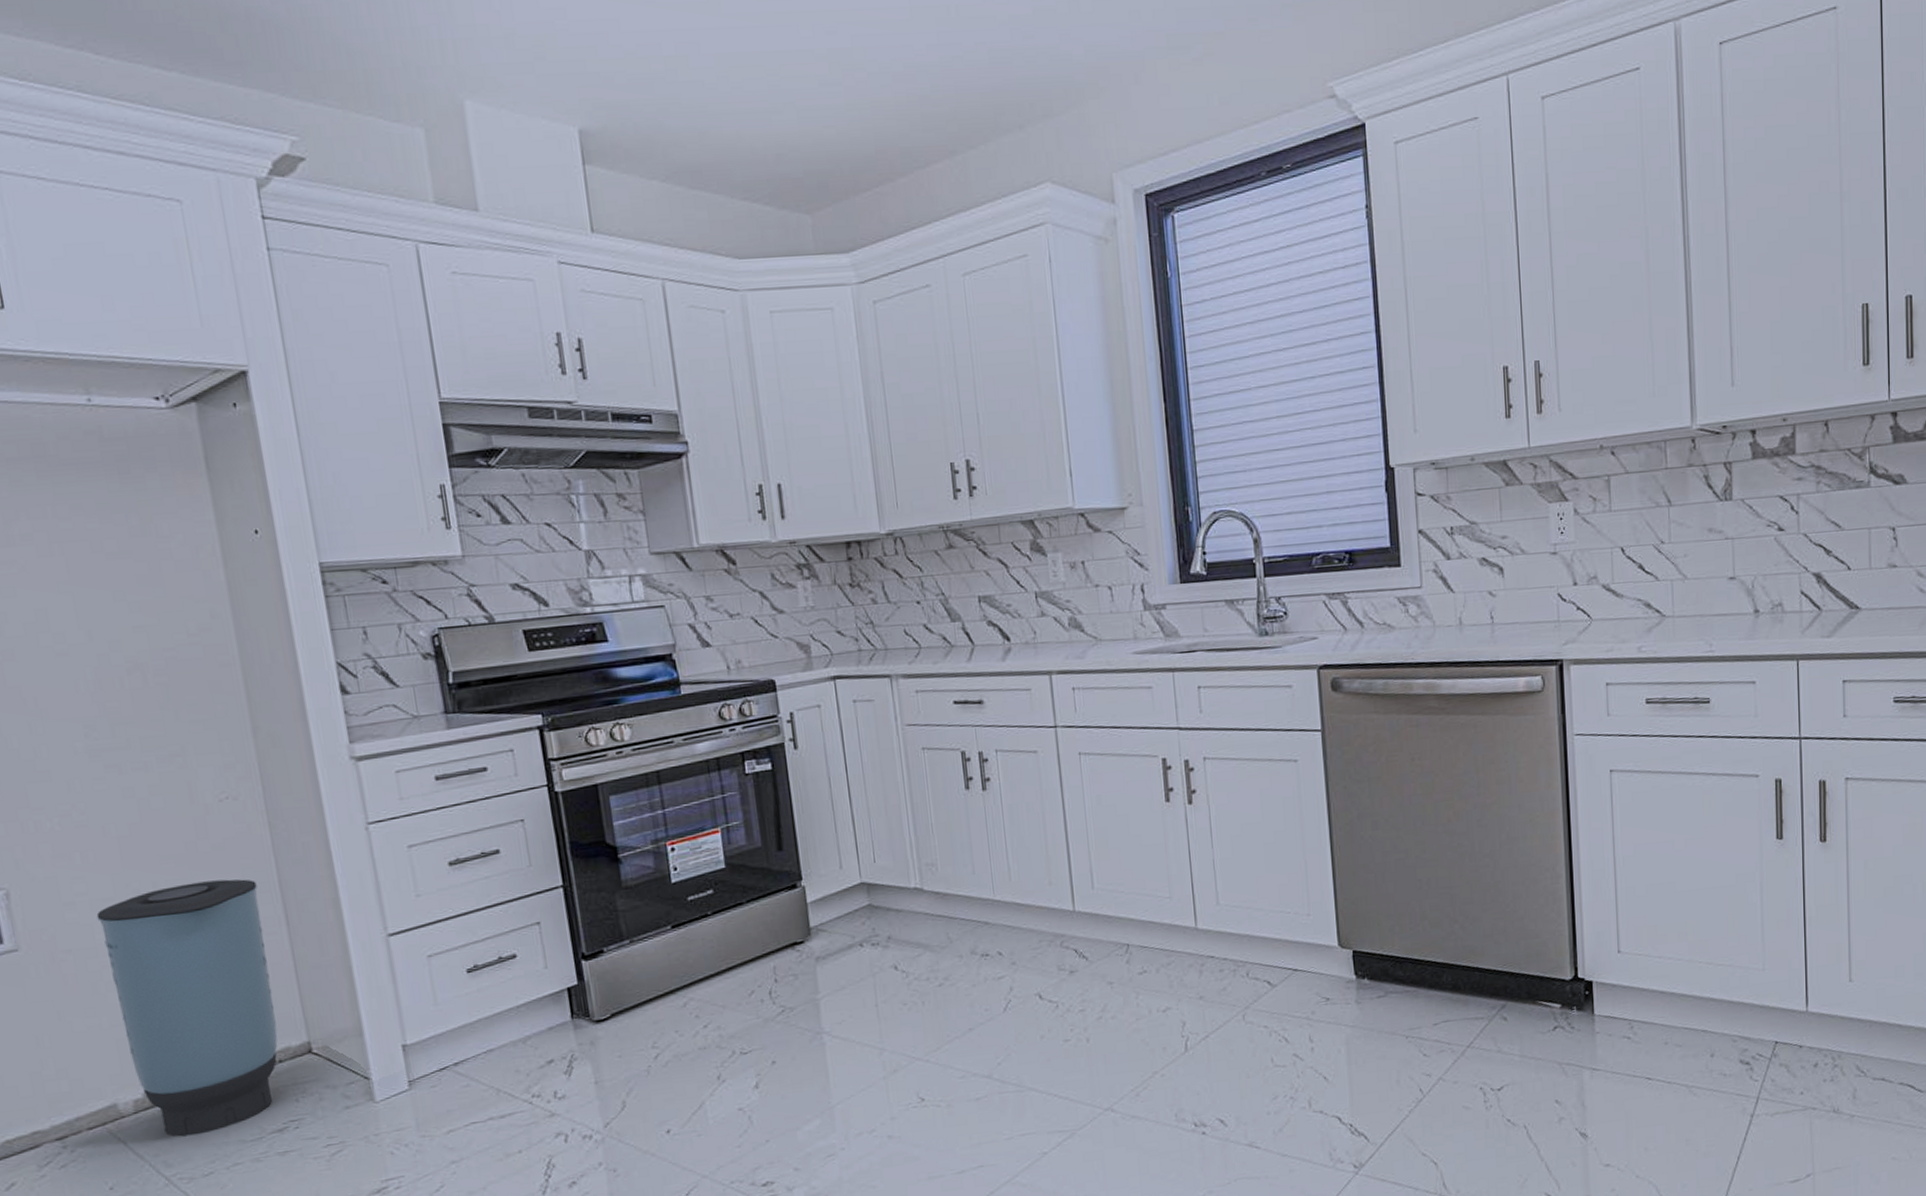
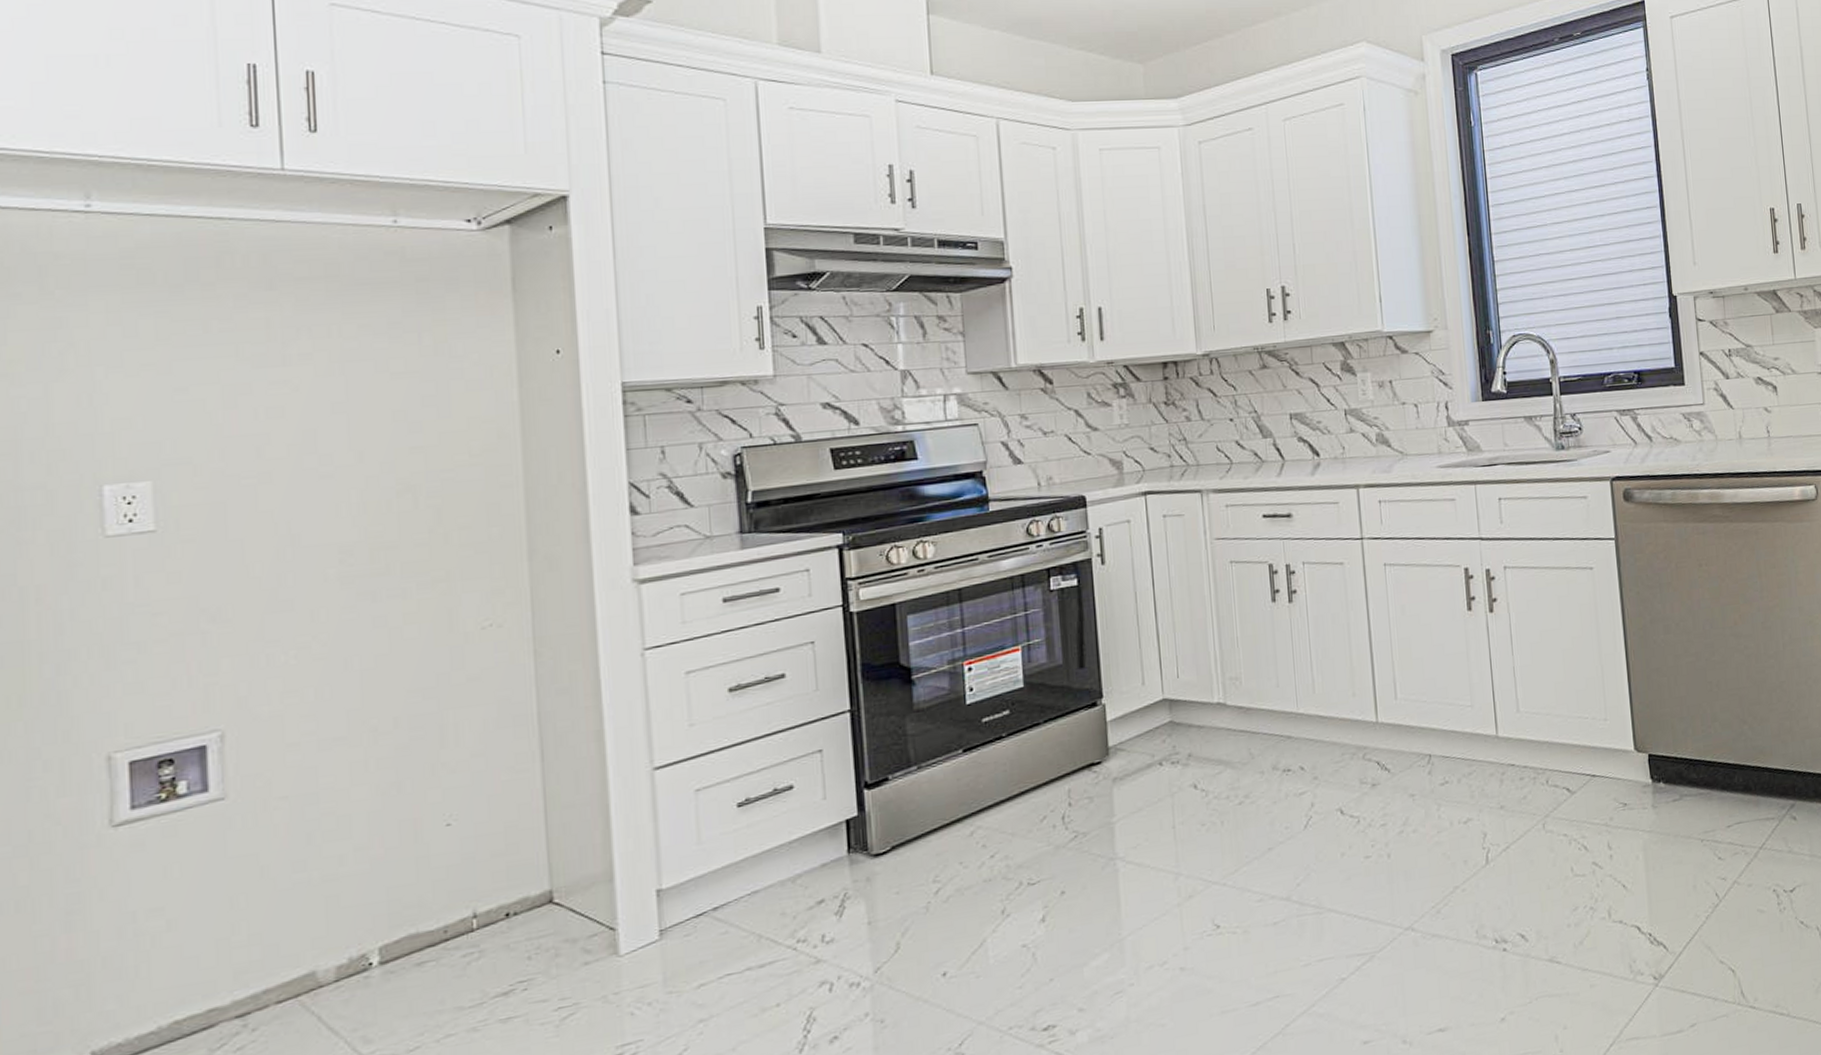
trash can: present [96,879,278,1137] -> none [323,712,516,1007]

